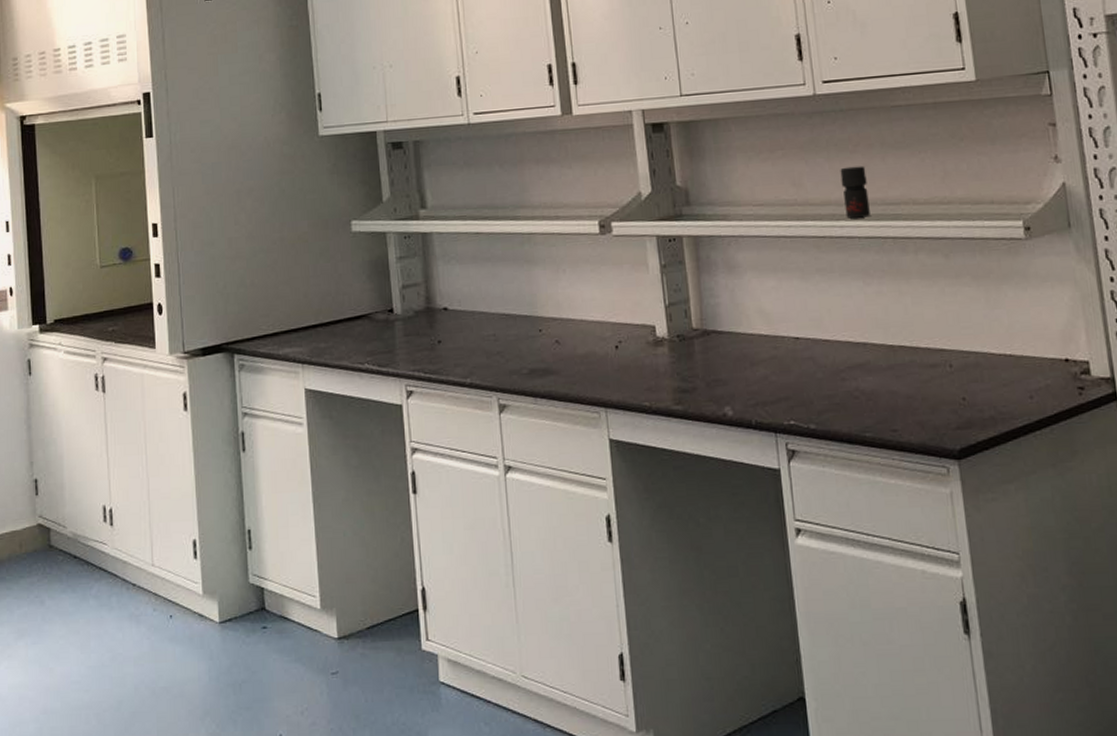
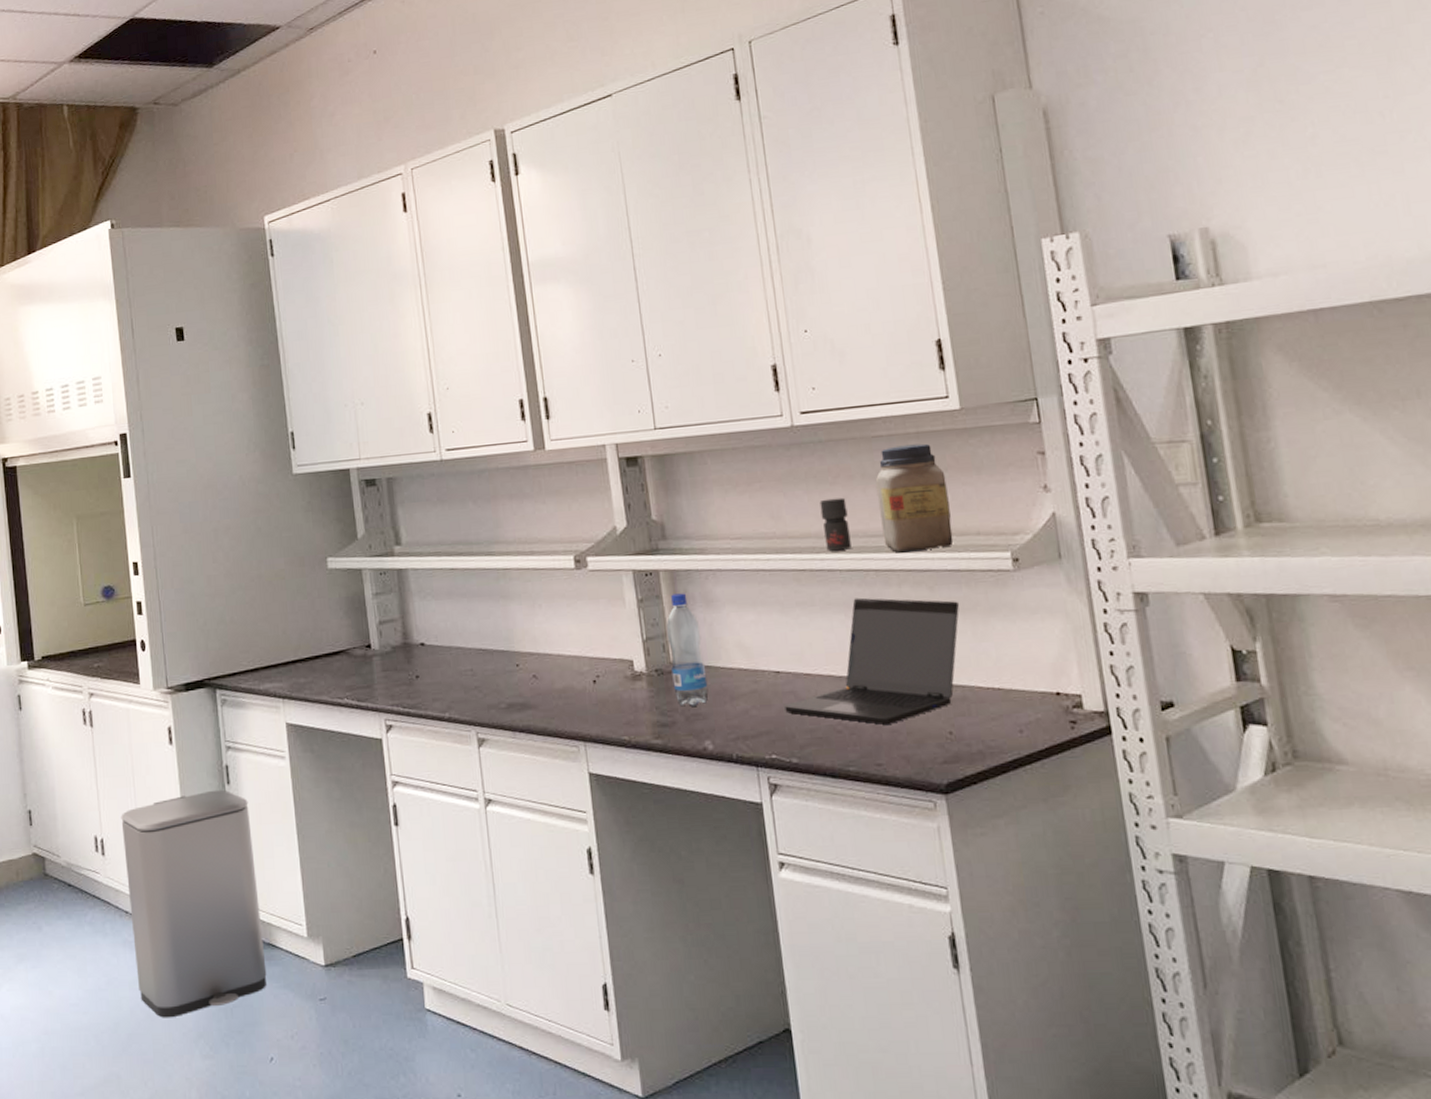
pedal bin: none [131,457,278,694] -> present [121,789,267,1017]
bottle: none [688,259,729,373] -> present [666,593,709,708]
laptop: none [803,264,974,391] -> present [785,597,960,725]
jar: none [894,113,968,221] -> present [875,443,954,553]

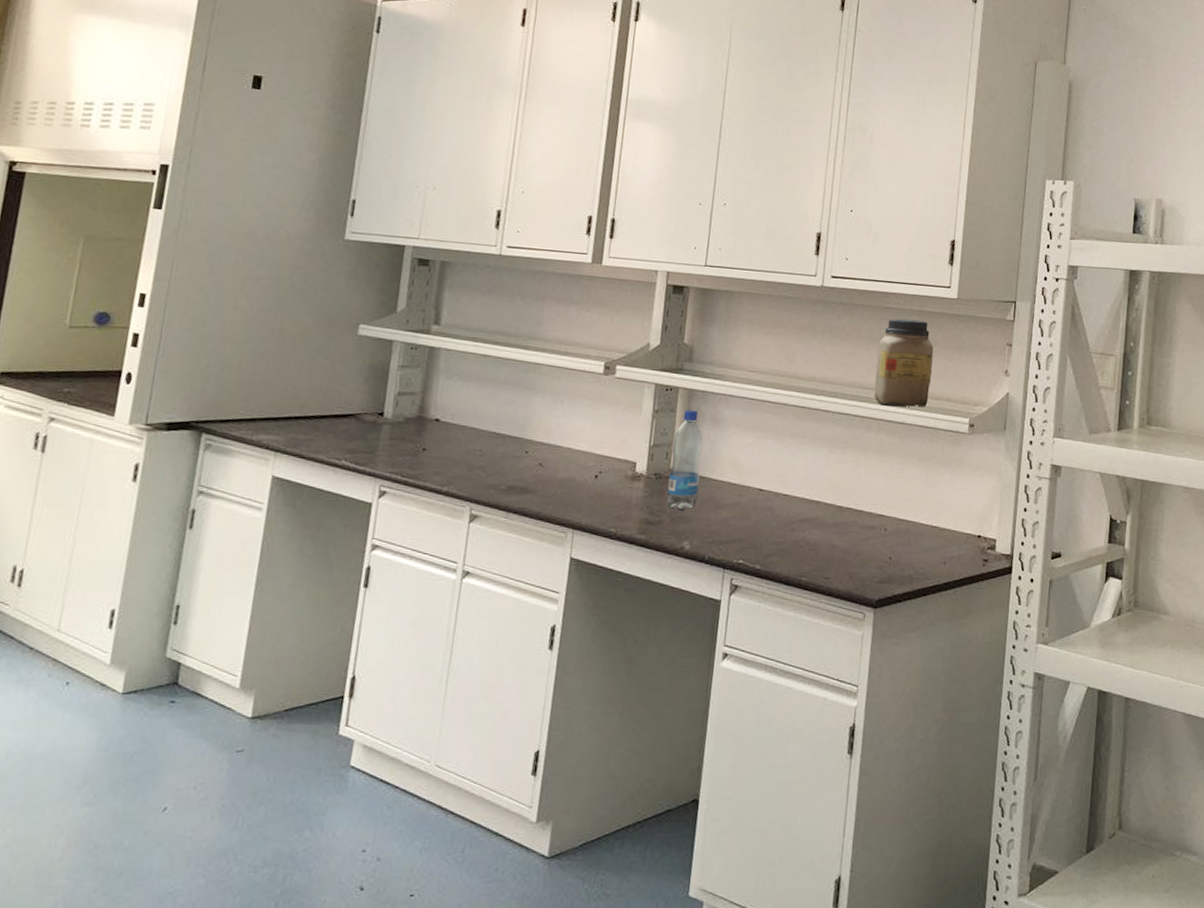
pedal bin: present [121,789,267,1017] -> none [23,532,209,761]
laptop: present [785,597,960,725] -> none [759,437,921,545]
jar: present [819,497,852,551] -> none [826,351,852,396]

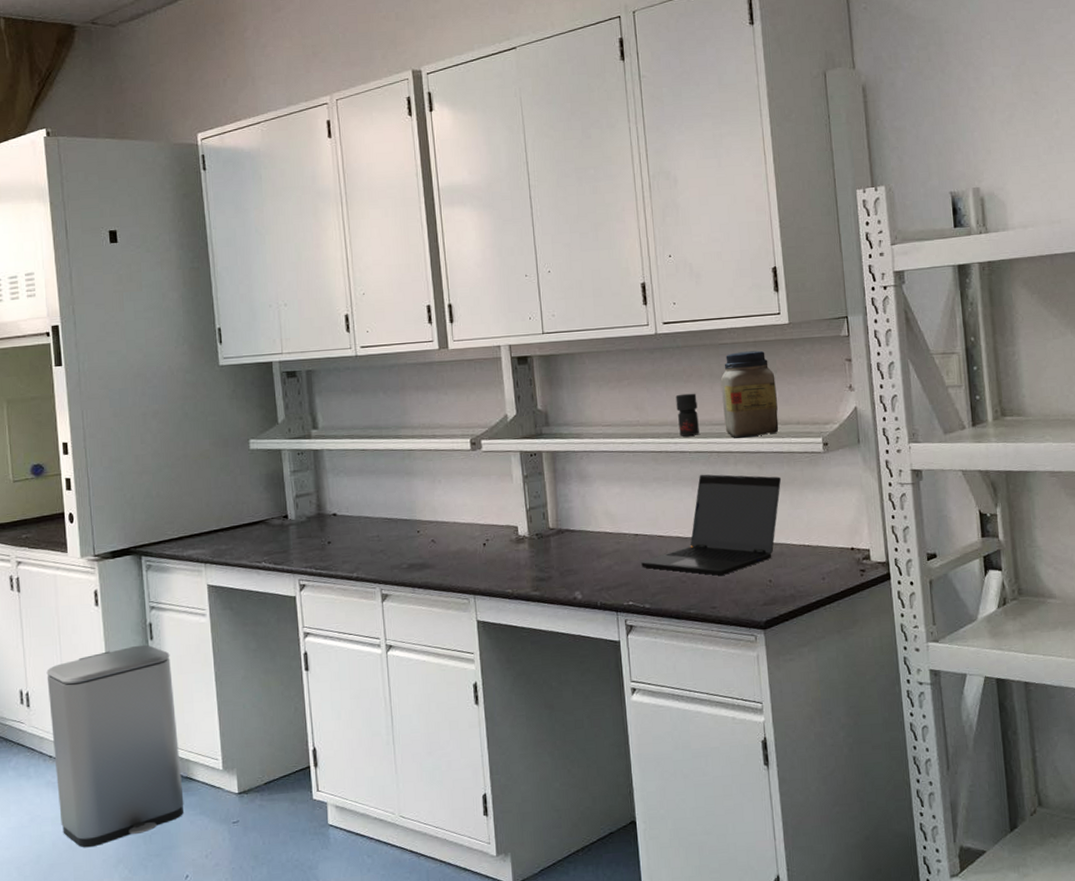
pedal bin: none [23,532,209,761] -> present [46,644,184,847]
bottle: present [667,410,704,511] -> none [546,470,580,565]
laptop: none [759,437,921,545] -> present [641,474,782,576]
jar: none [826,351,852,396] -> present [675,393,699,436]

